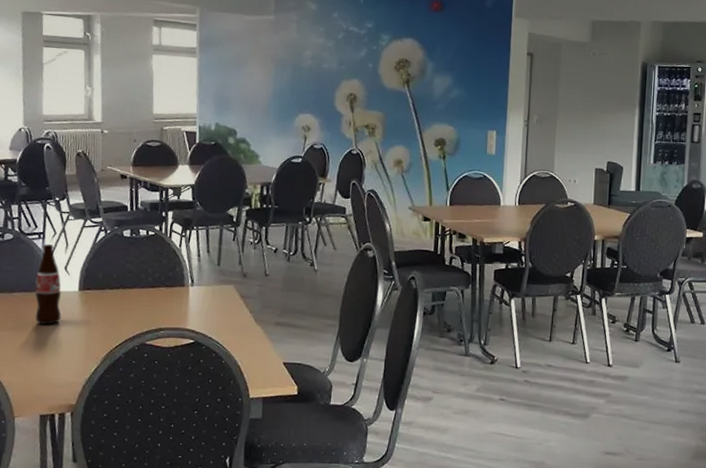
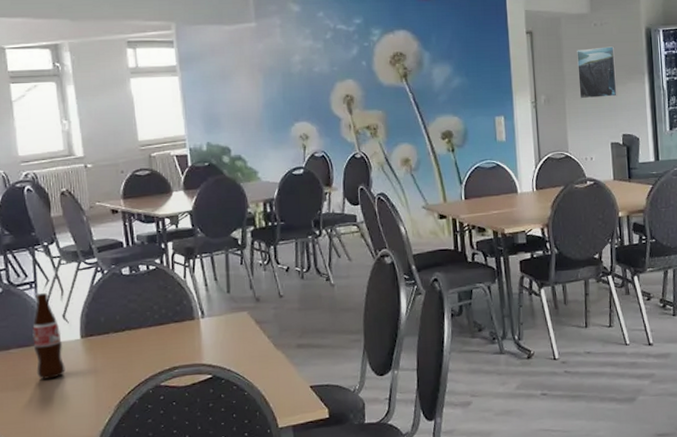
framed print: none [571,76,611,125] -> present [577,46,618,99]

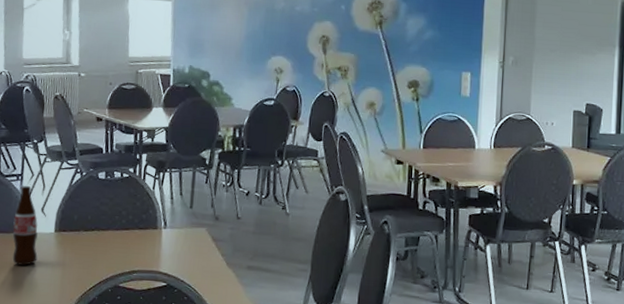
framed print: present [577,46,618,99] -> none [547,15,589,66]

